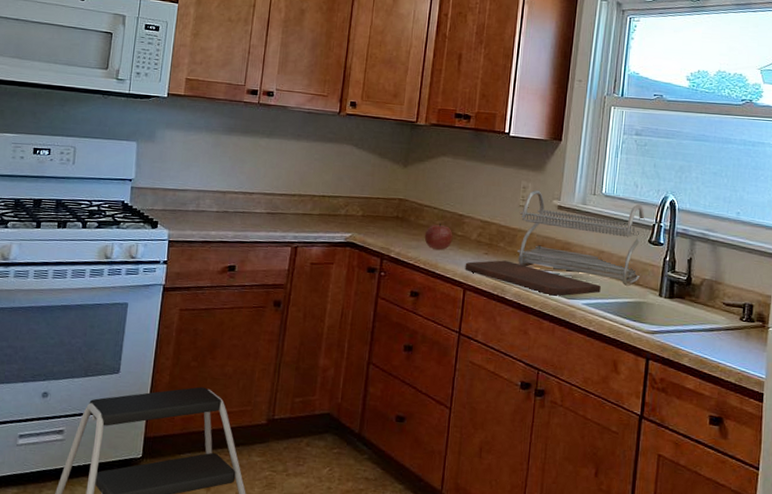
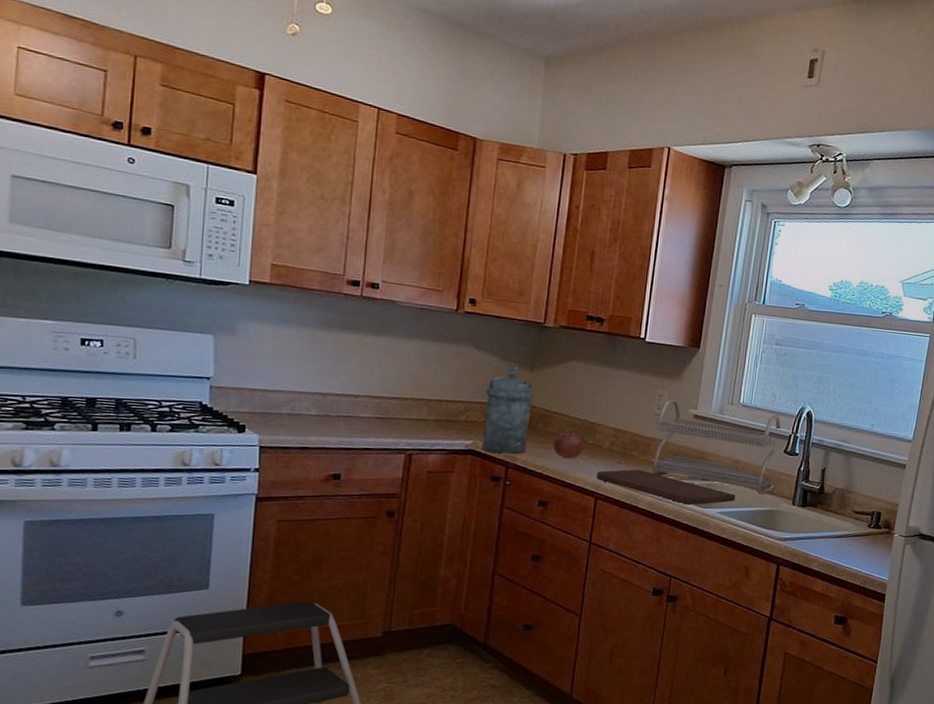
canister: none [359,159,407,247] -> present [482,362,534,455]

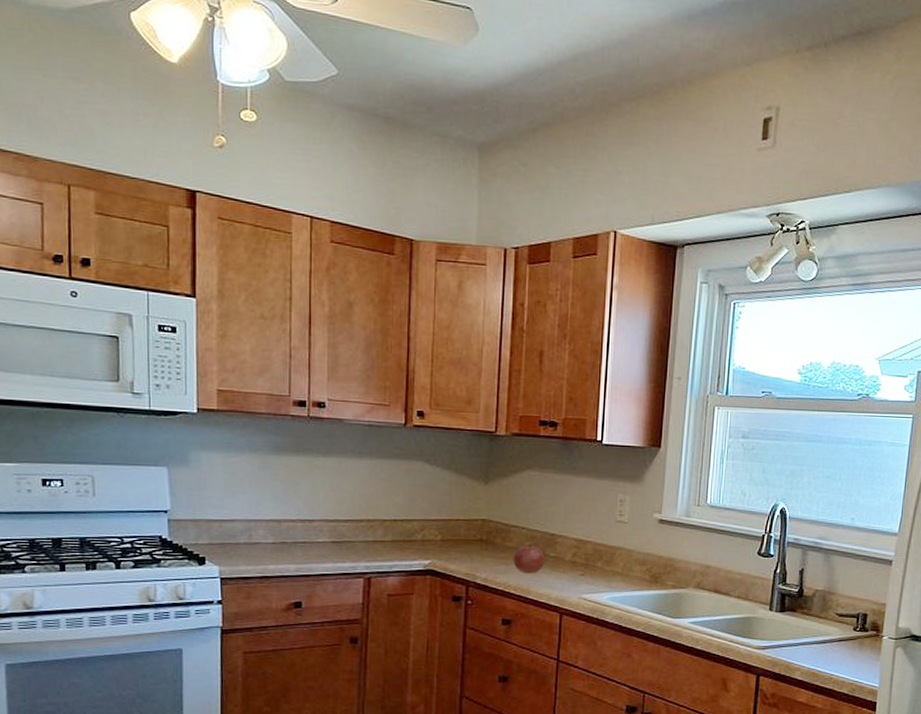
canister: present [482,362,534,455] -> none [441,475,490,573]
cutting board: present [596,469,736,505] -> none [560,581,708,616]
dish rack: present [651,398,782,495] -> none [617,503,754,601]

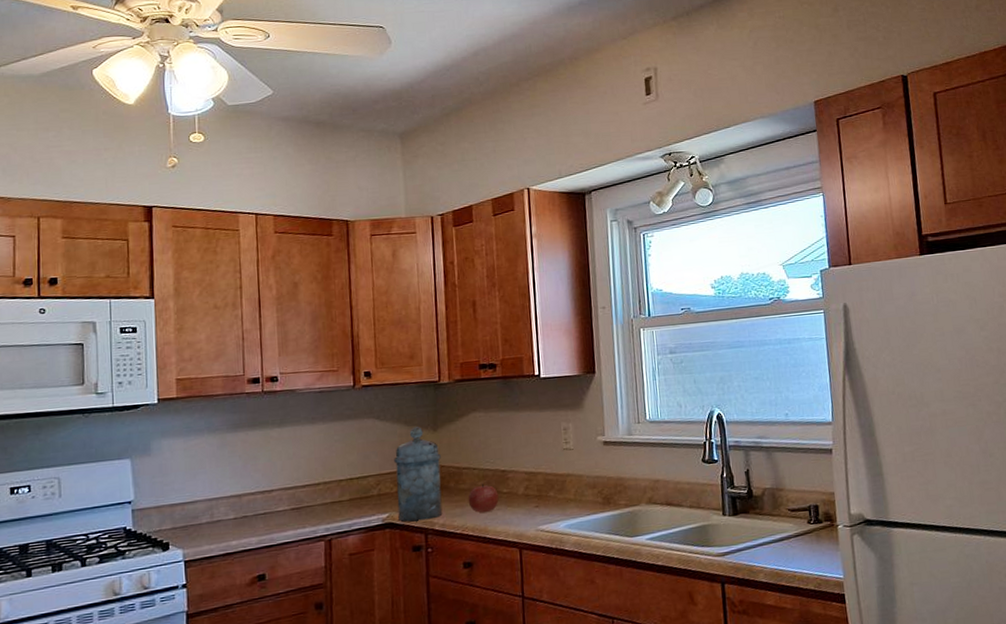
canister: none [441,475,490,573] -> present [394,426,443,522]

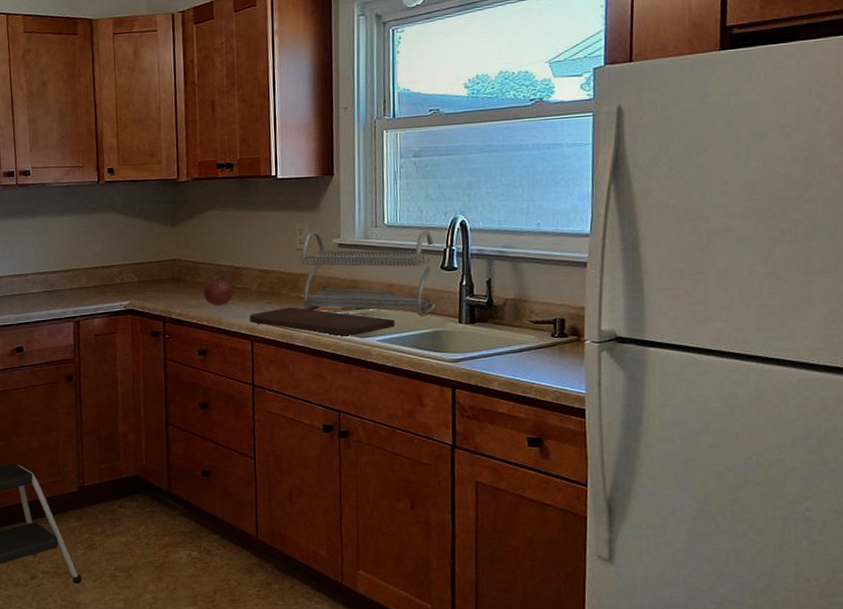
canister: present [394,426,443,522] -> none [135,221,180,310]
cutting board: none [516,509,663,537] -> present [249,307,395,336]
dish rack: none [564,425,701,513] -> present [298,230,437,317]

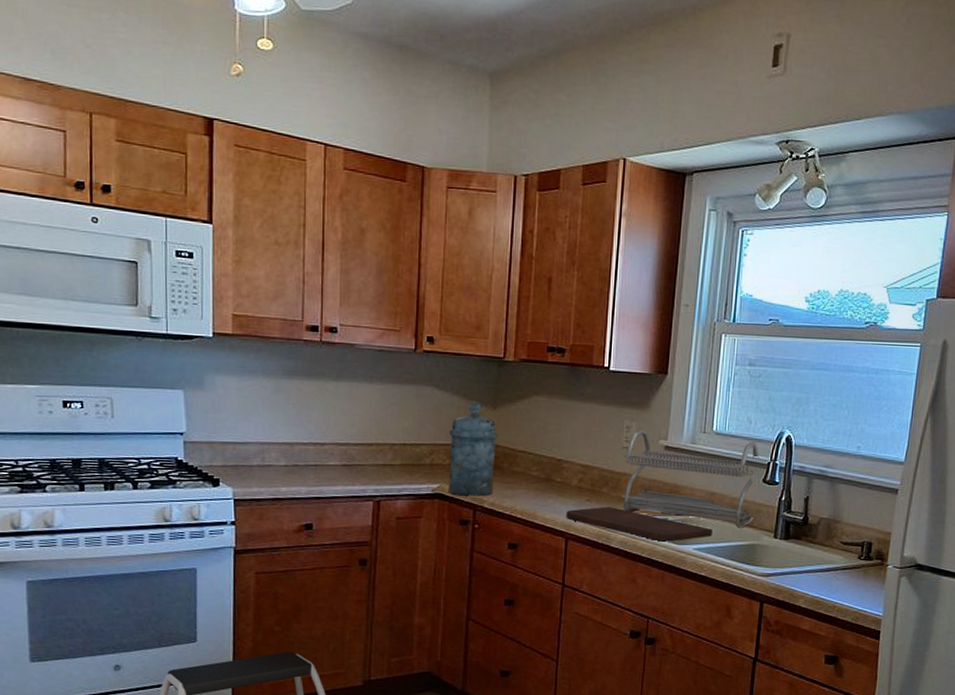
canister: none [135,221,180,310] -> present [448,401,497,497]
fruit: present [203,277,233,306] -> none [520,468,551,499]

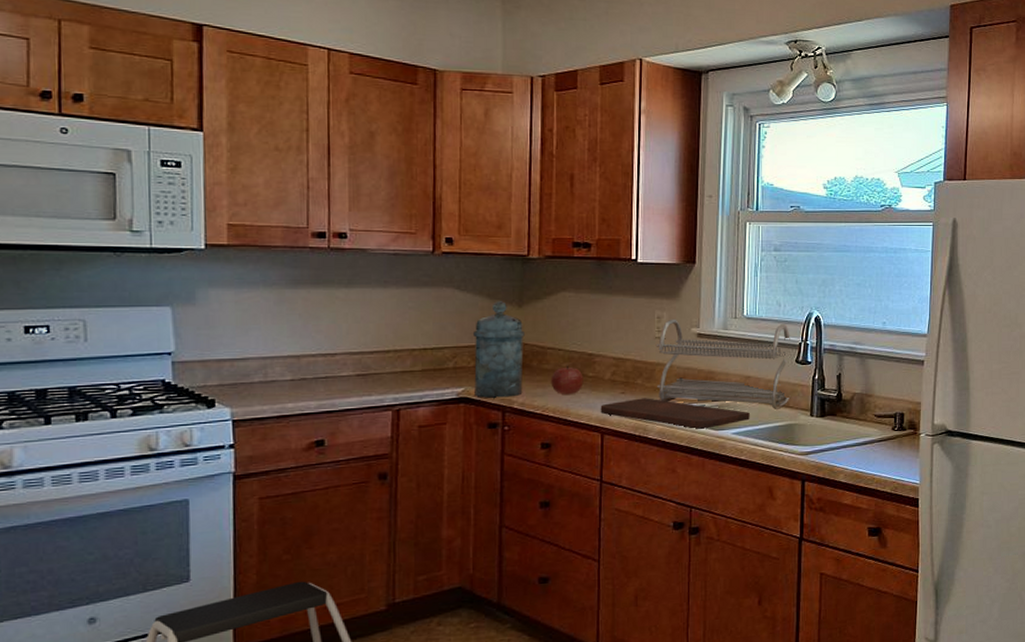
fruit: none [520,468,551,499] -> present [550,364,584,395]

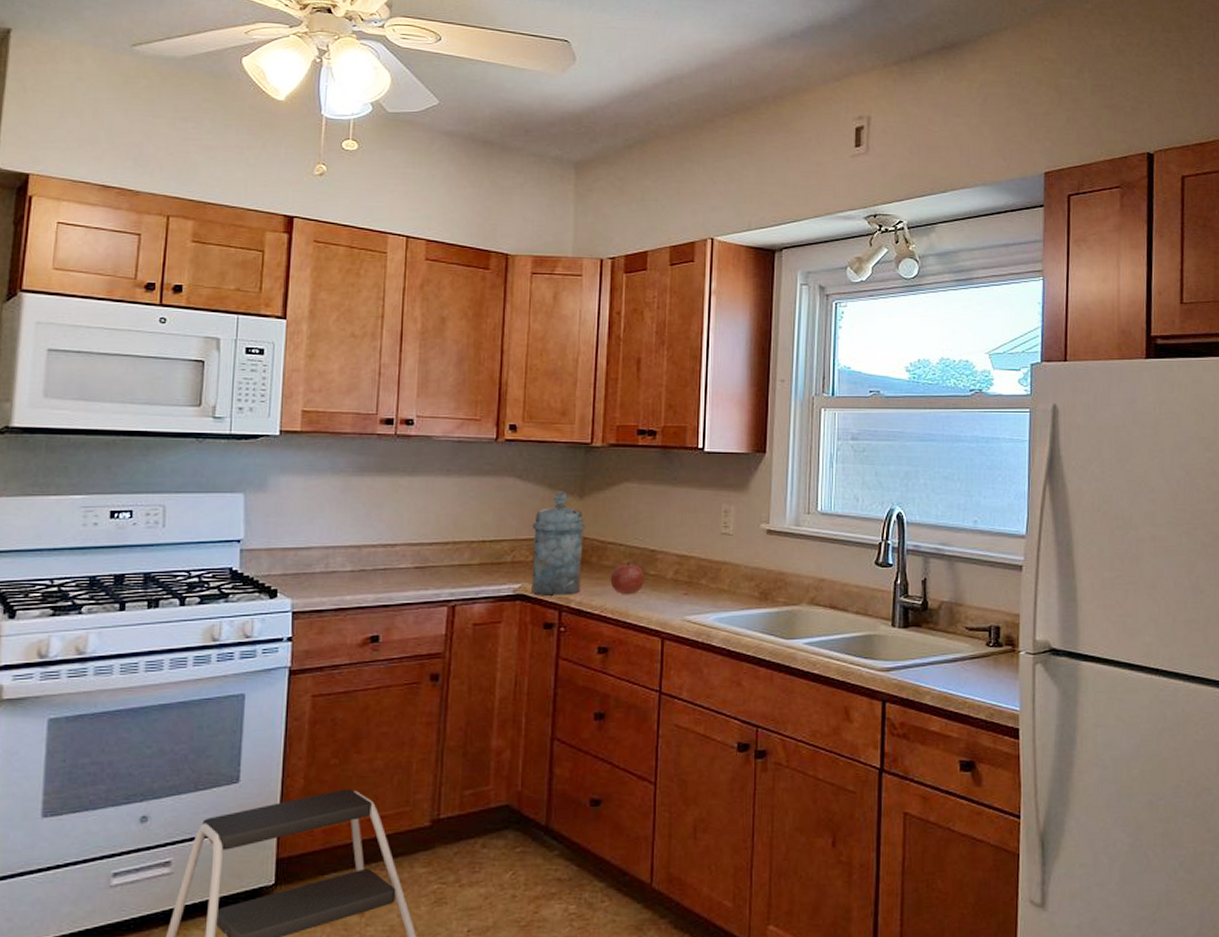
cutting board: present [600,398,750,429] -> none [661,600,824,637]
dish rack: present [655,318,791,409] -> none [722,513,869,617]

